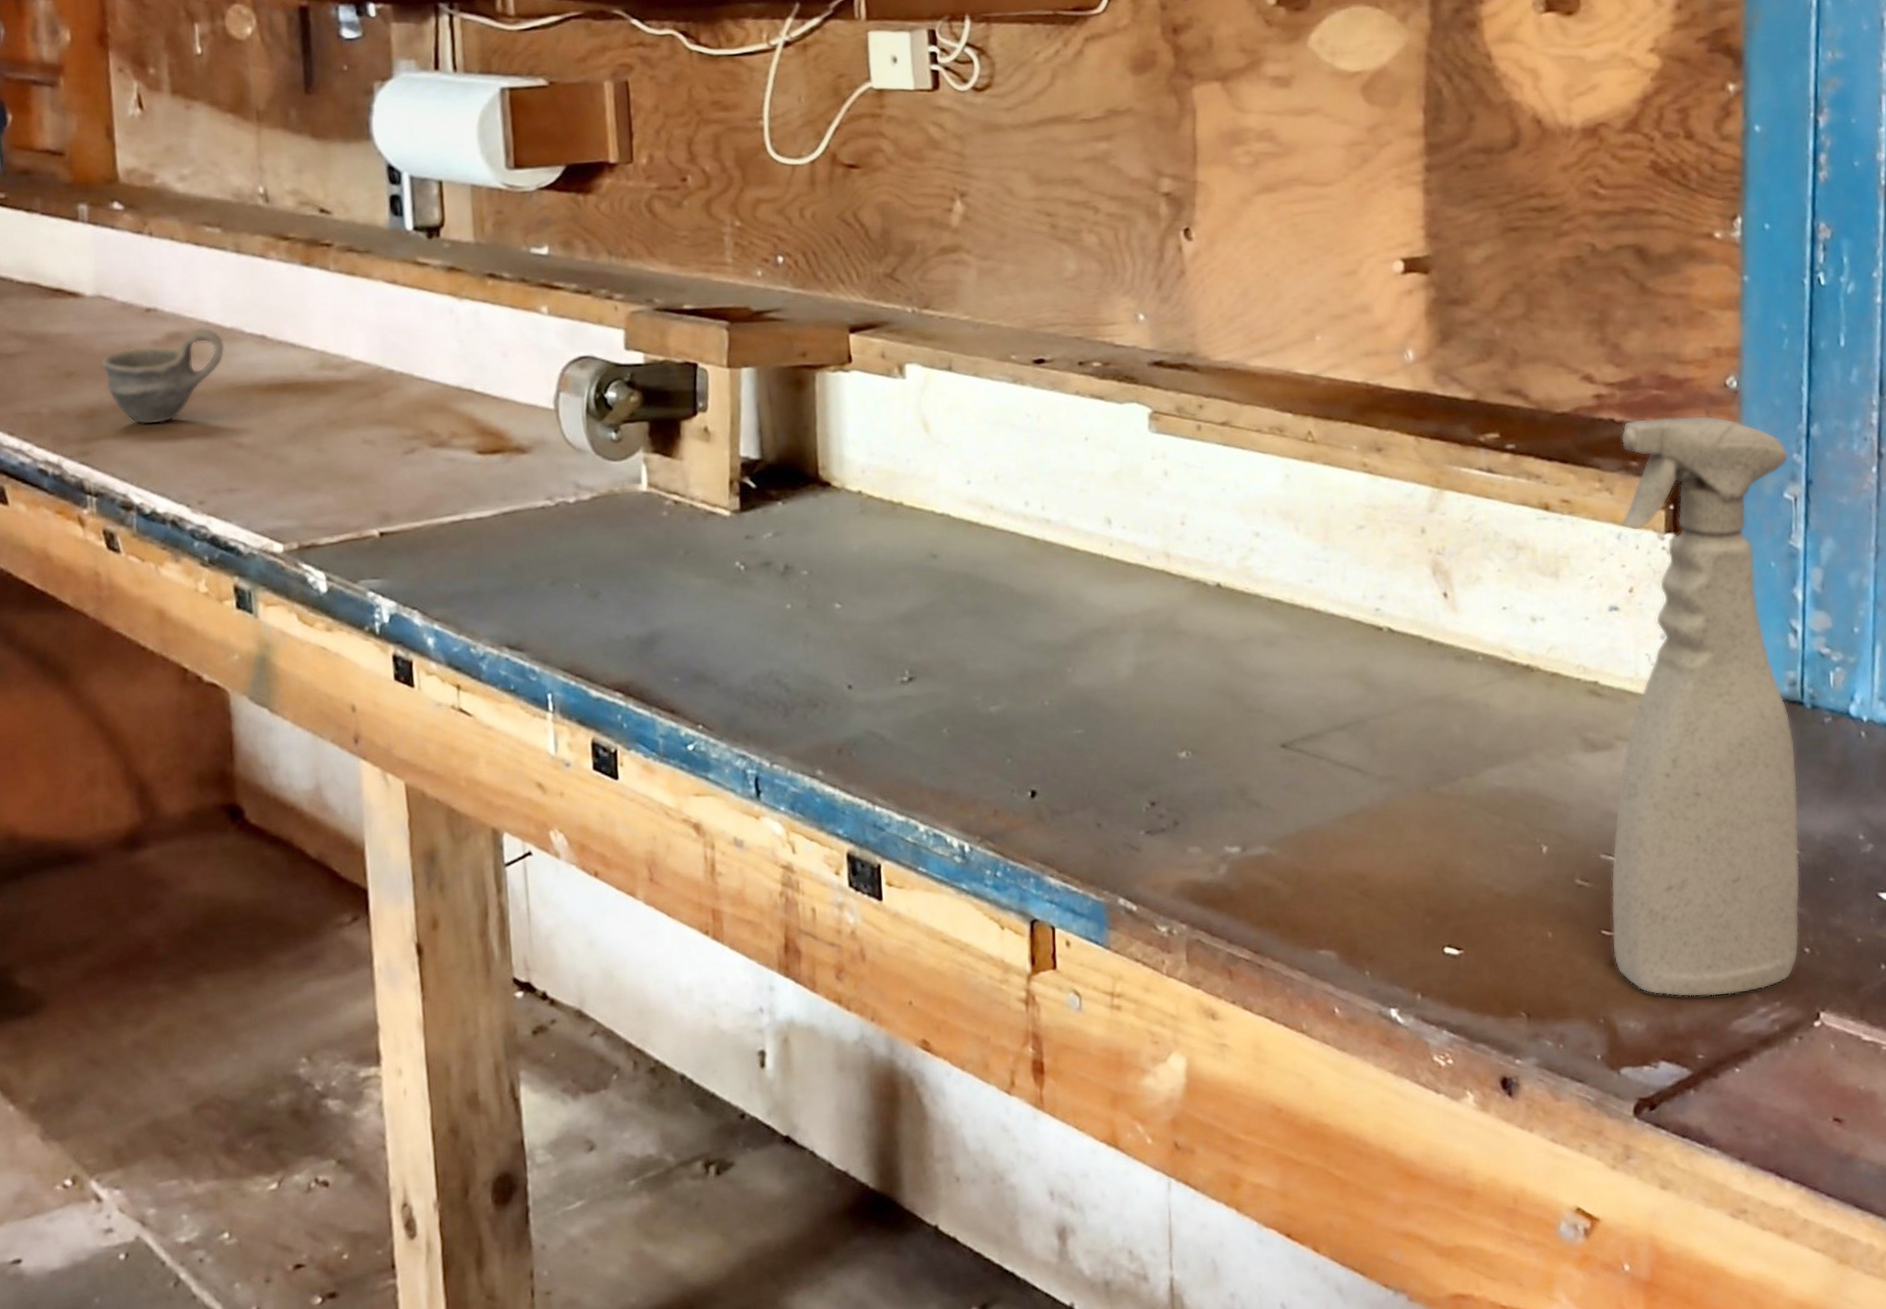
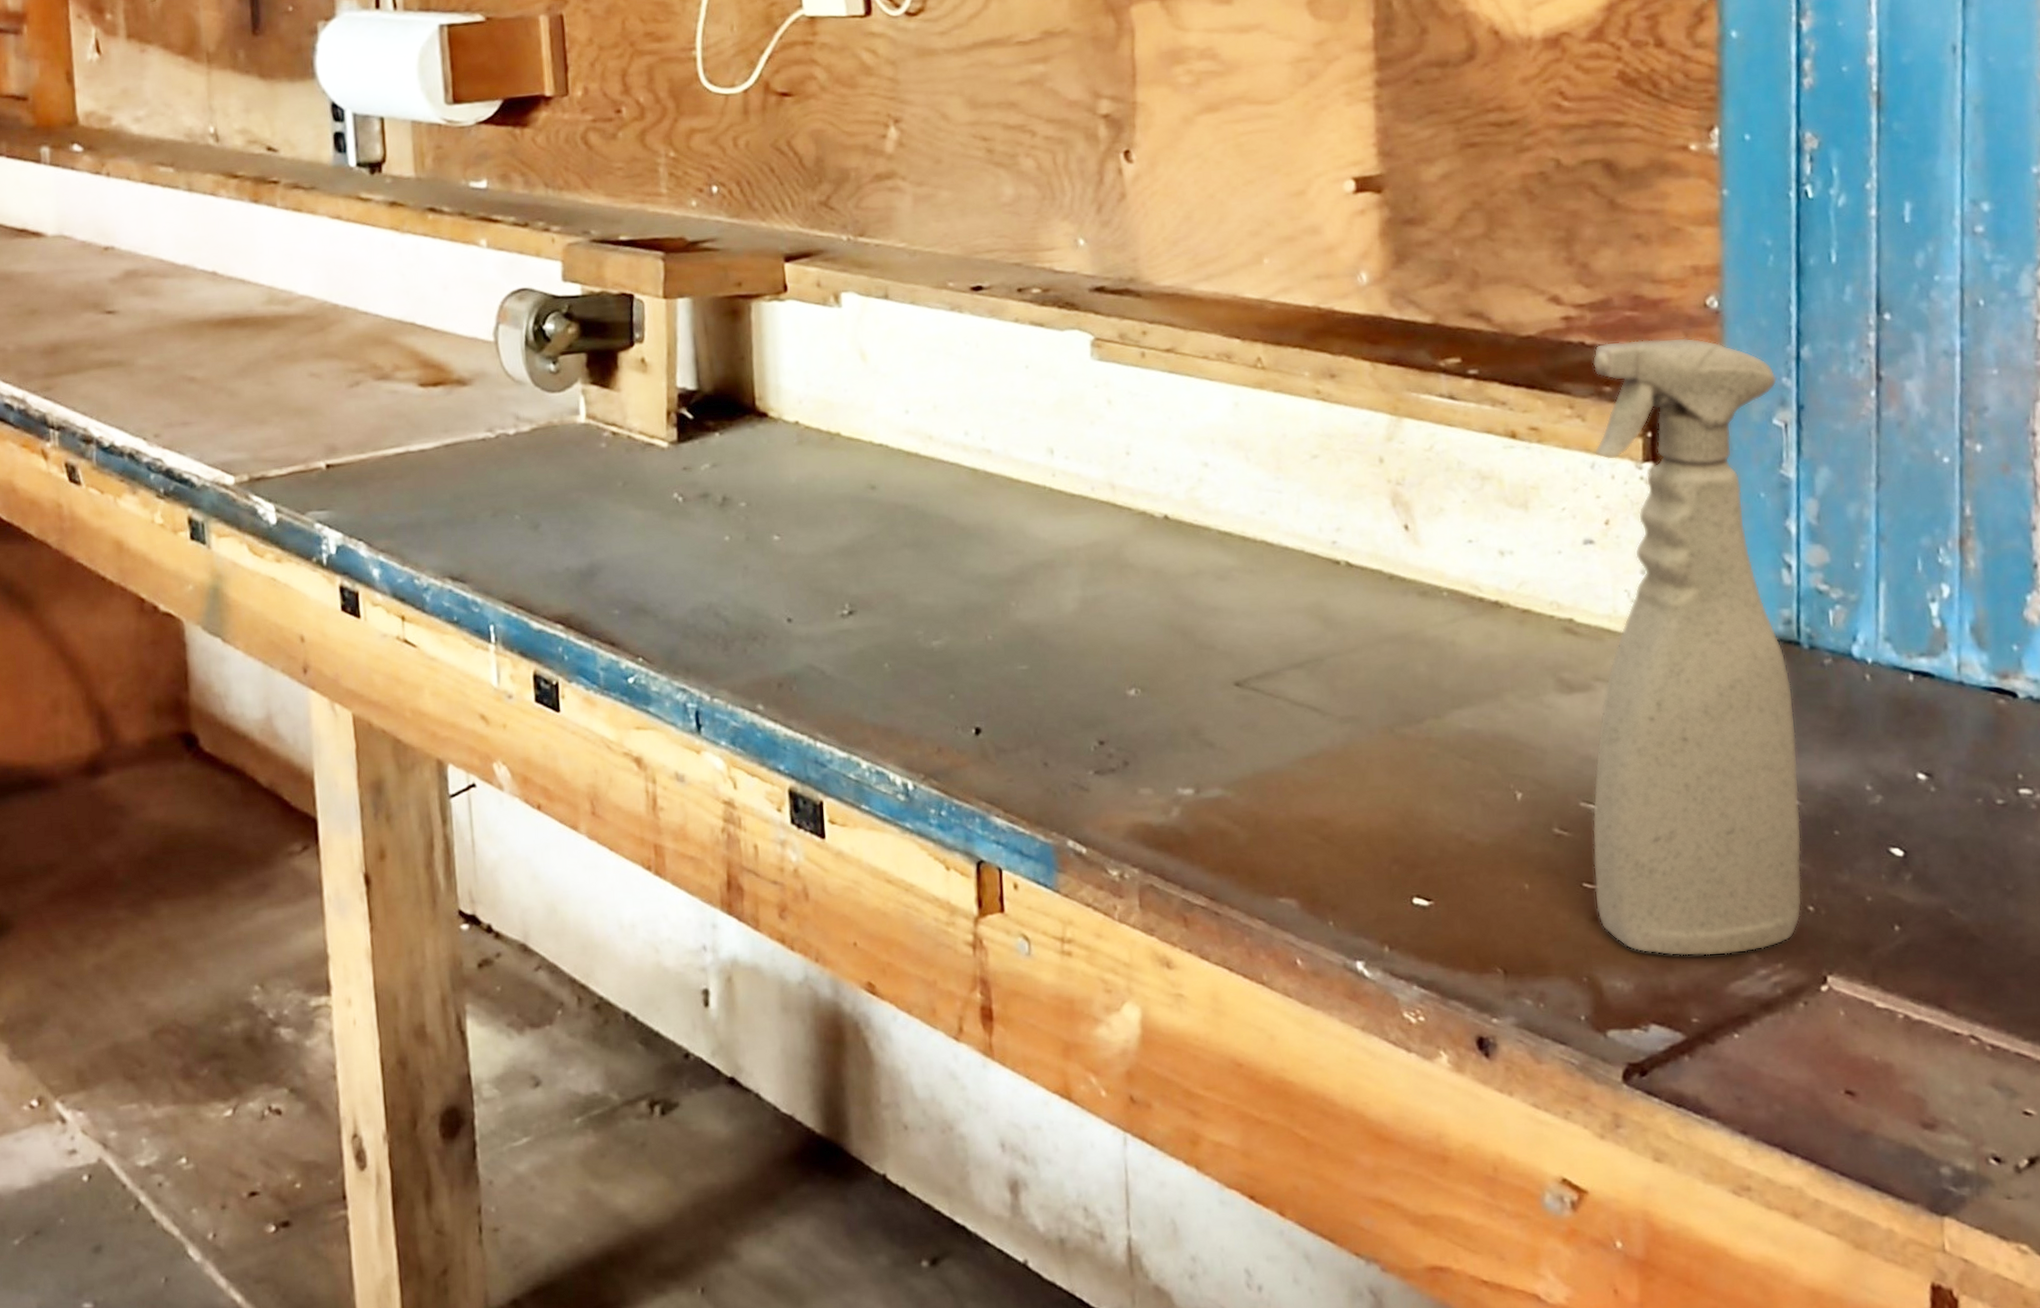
cup: present [101,326,225,425] -> none [62,264,179,360]

